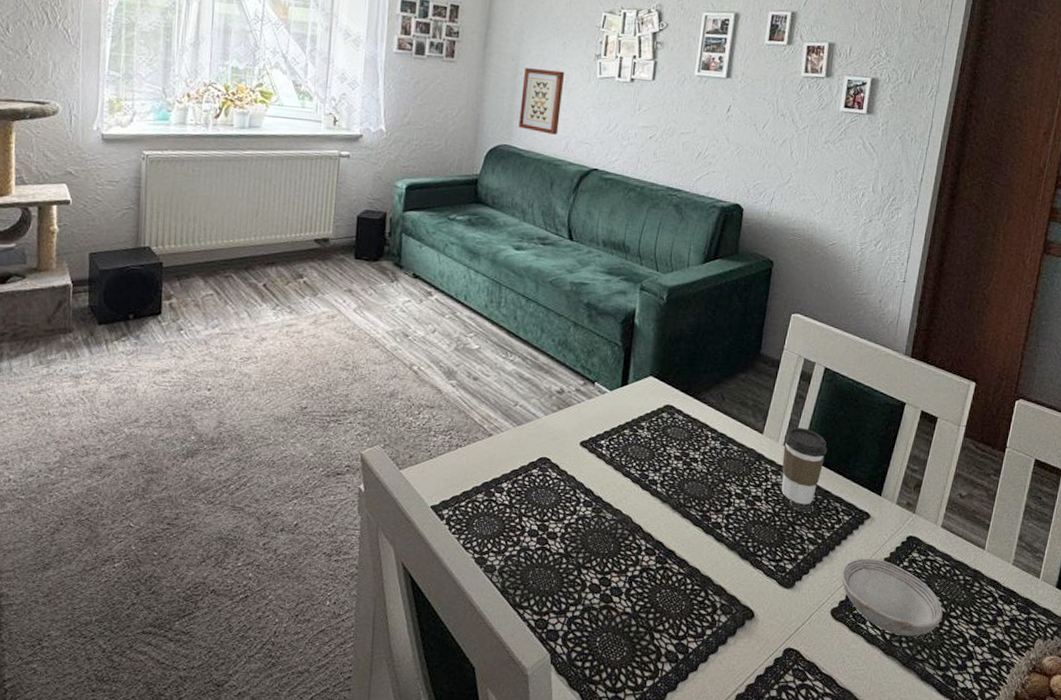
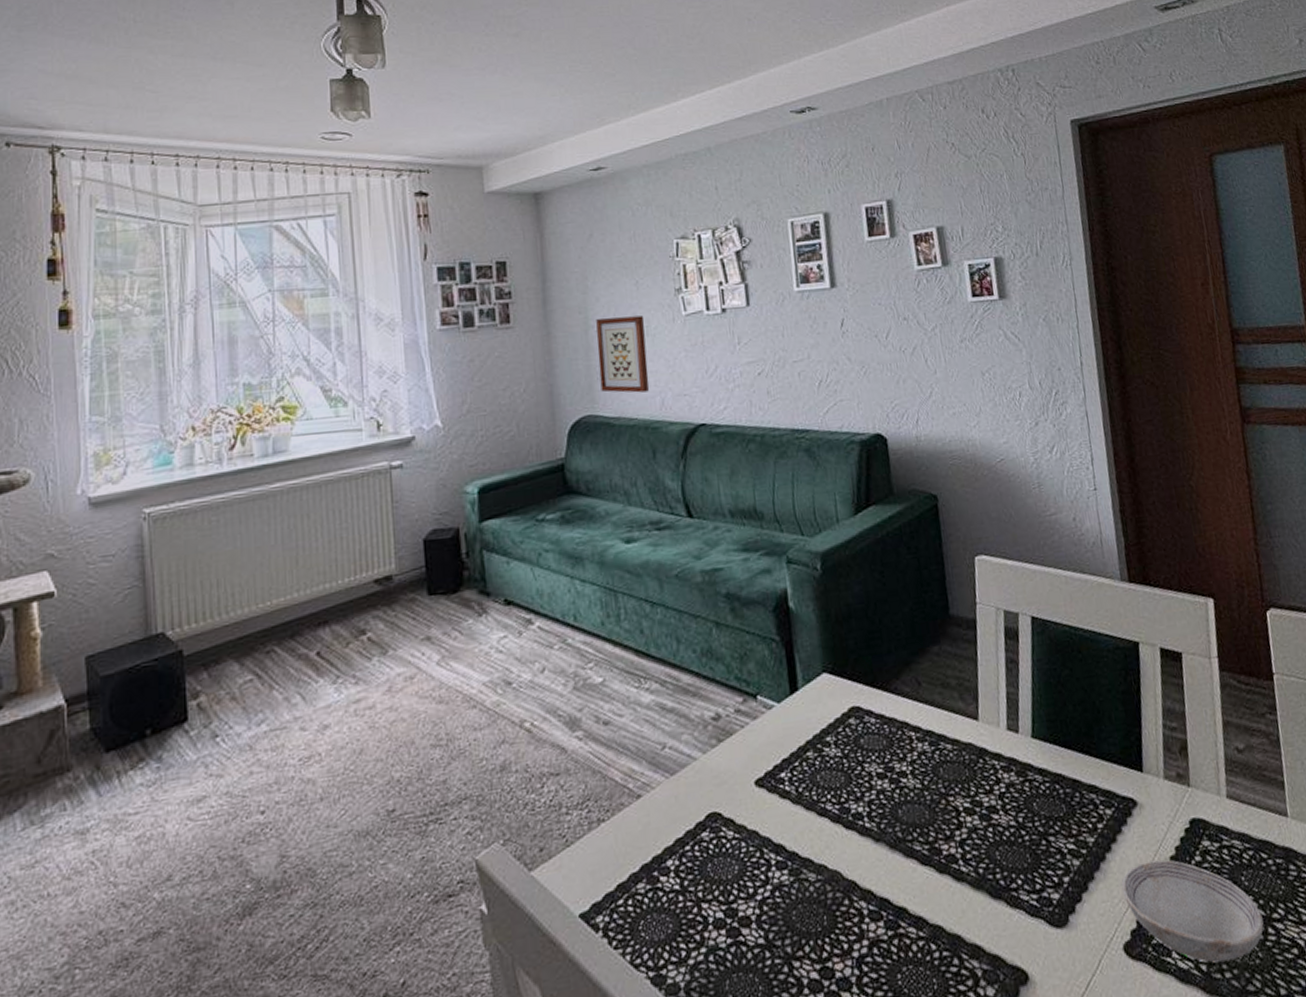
coffee cup: present [781,427,828,505] -> none [1004,701,1063,806]

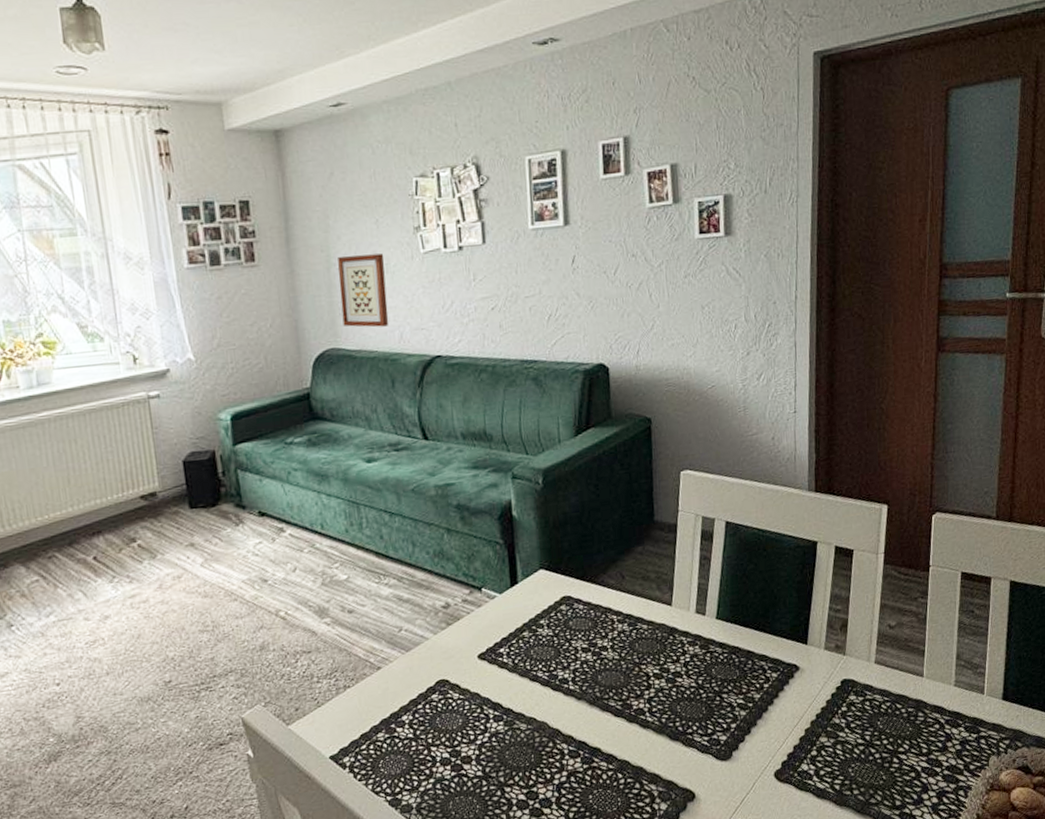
bowl: present [1121,859,1264,963] -> none [778,710,890,784]

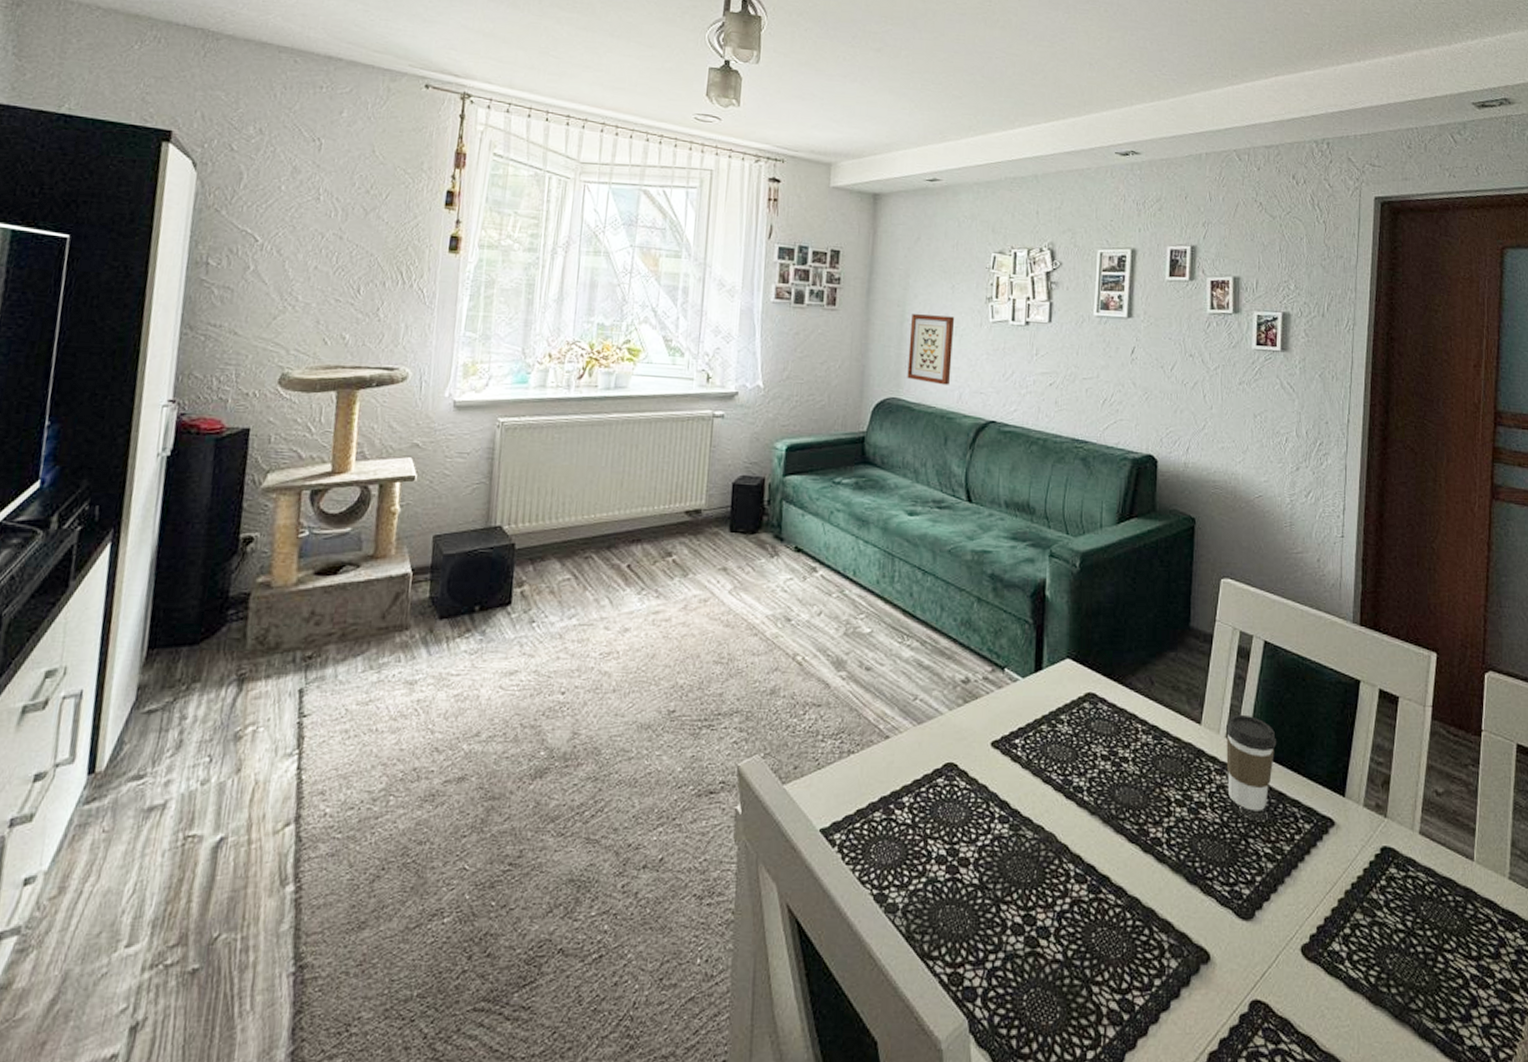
coffee cup: none [694,590,743,671] -> present [1225,714,1277,811]

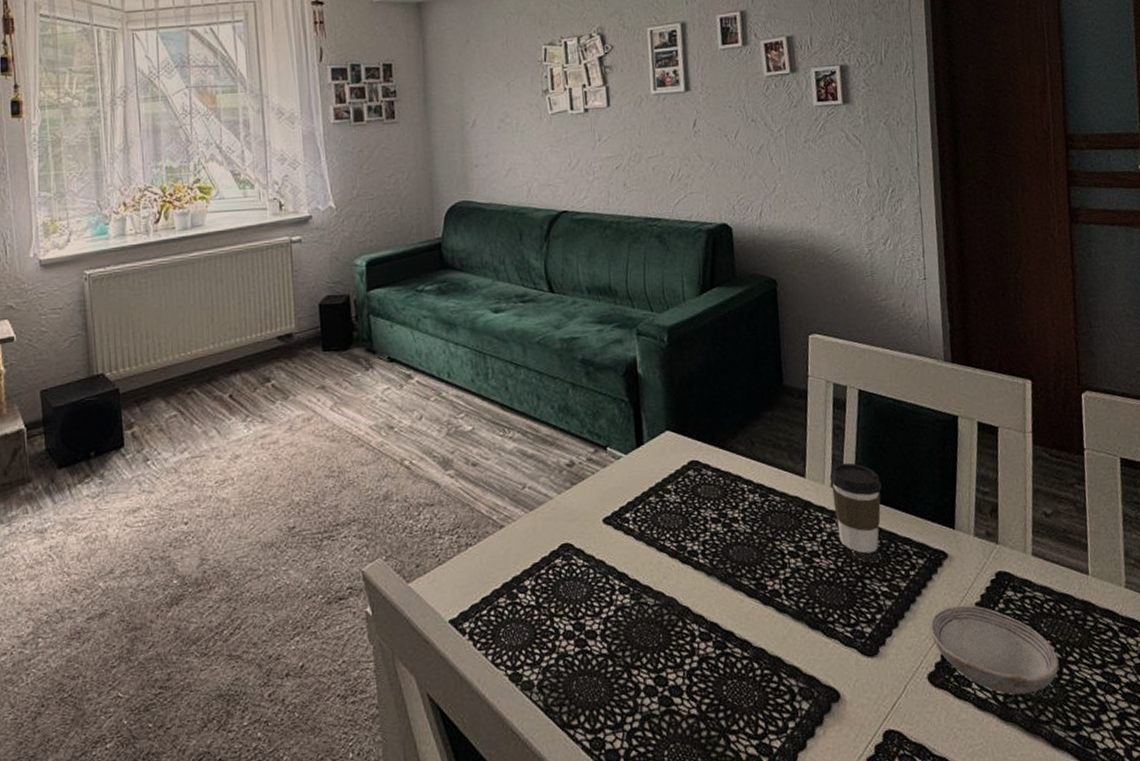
wall art: present [907,314,955,385] -> none [471,114,518,182]
bowl: none [1308,877,1435,979] -> present [929,605,1059,695]

